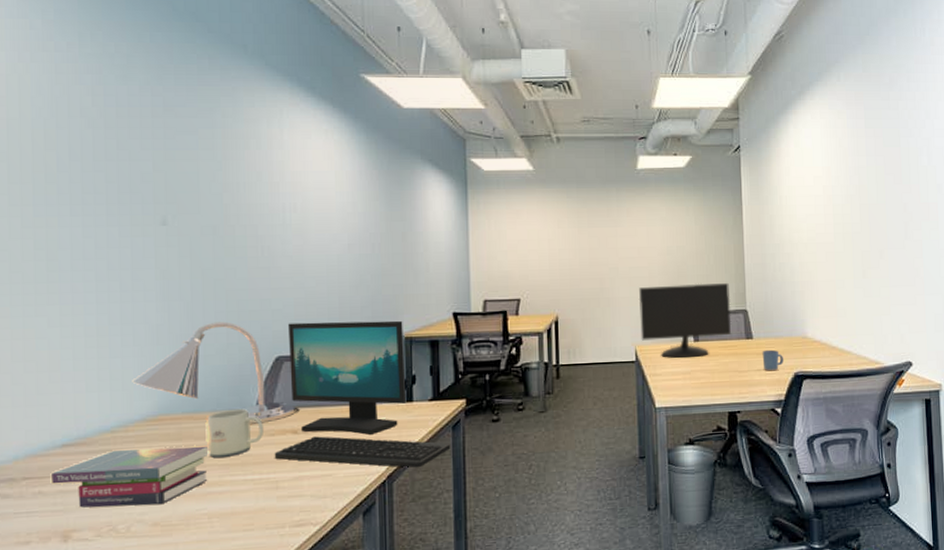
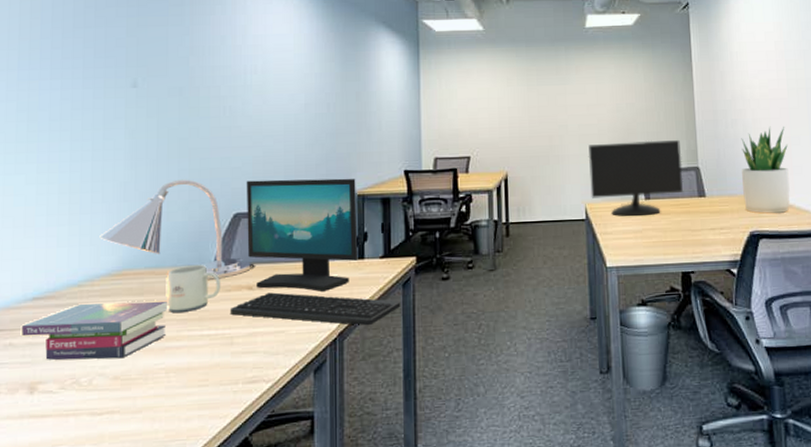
mug: present [762,349,784,371] -> none [715,208,739,230]
planter: none [788,270,834,355] -> present [741,126,790,214]

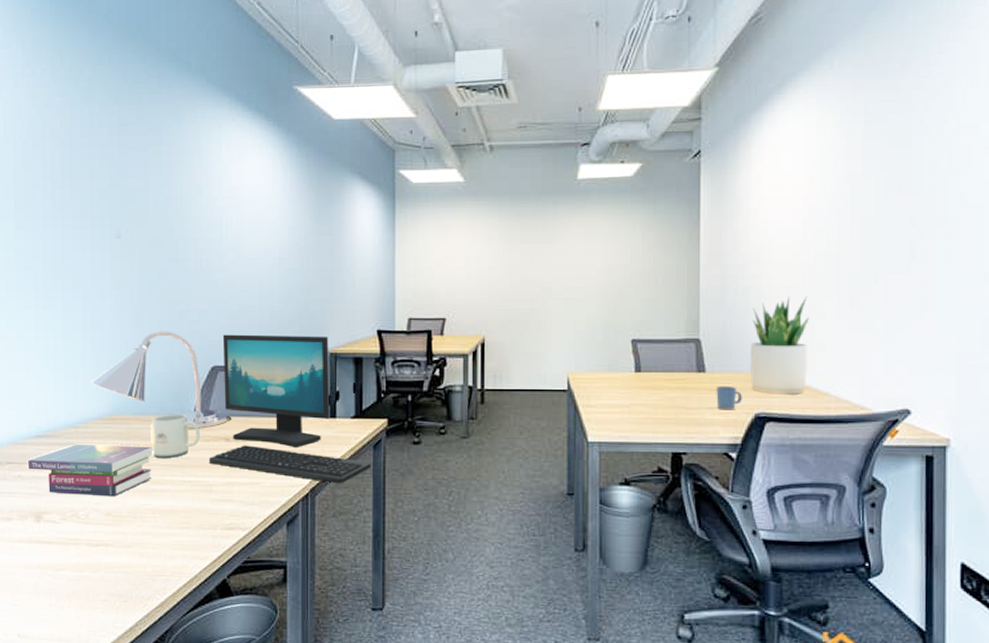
computer monitor: present [588,139,683,217] -> none [573,307,681,390]
mug: none [715,208,739,230] -> present [716,385,743,410]

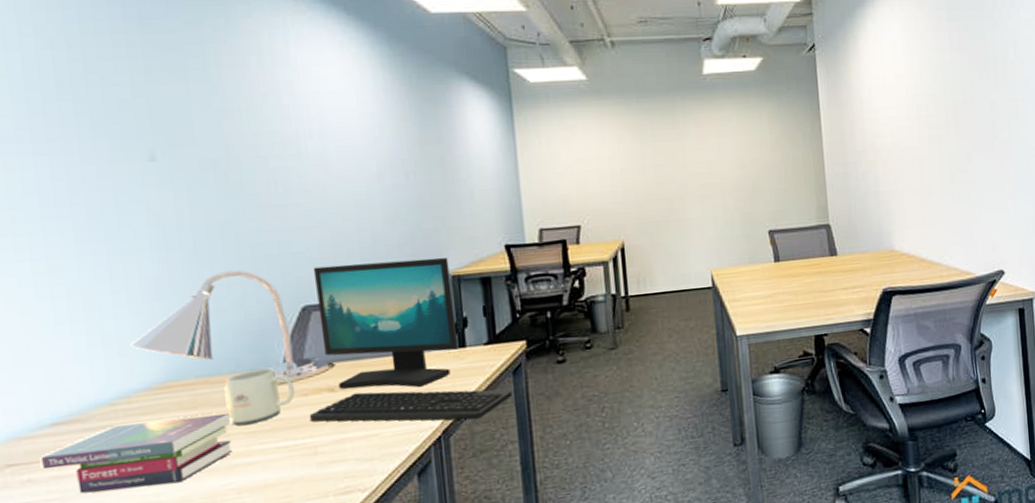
mug: present [716,385,743,410] -> none [848,266,872,290]
planter: present [751,295,809,394] -> none [872,177,922,270]

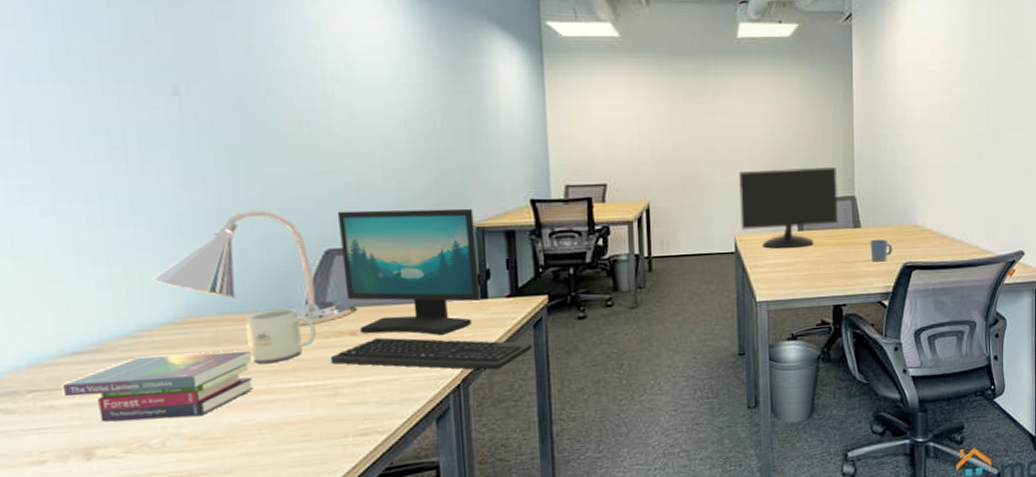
computer monitor: none [712,195,814,282] -> present [738,166,839,249]
mug: none [848,266,872,290] -> present [870,239,893,262]

